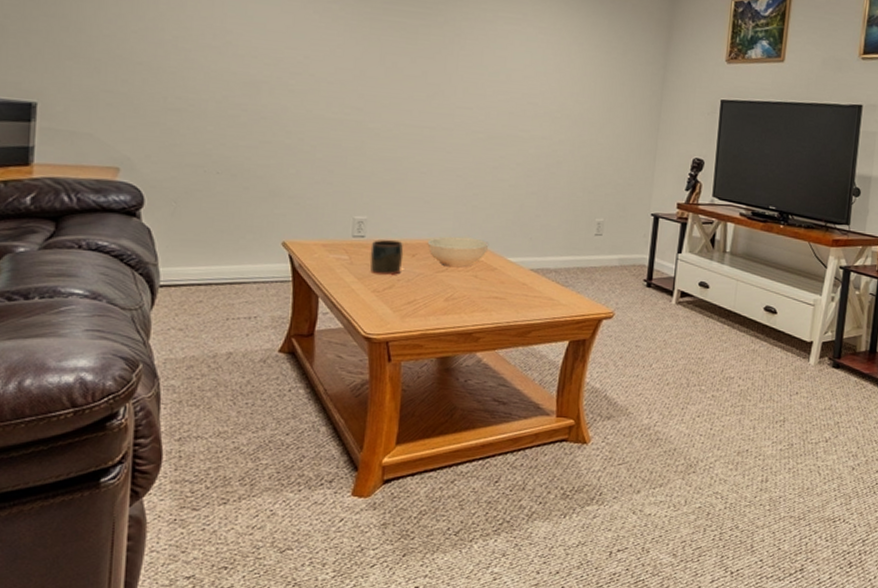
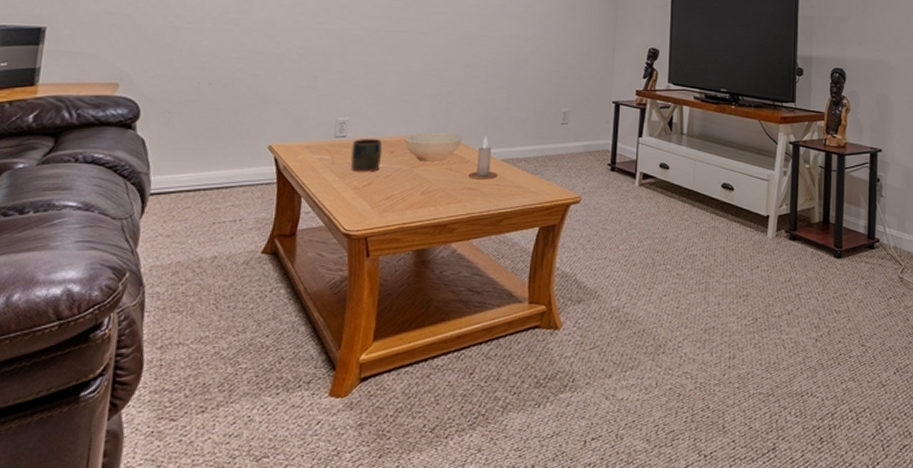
candle: none [495,243,527,289] -> present [468,136,498,180]

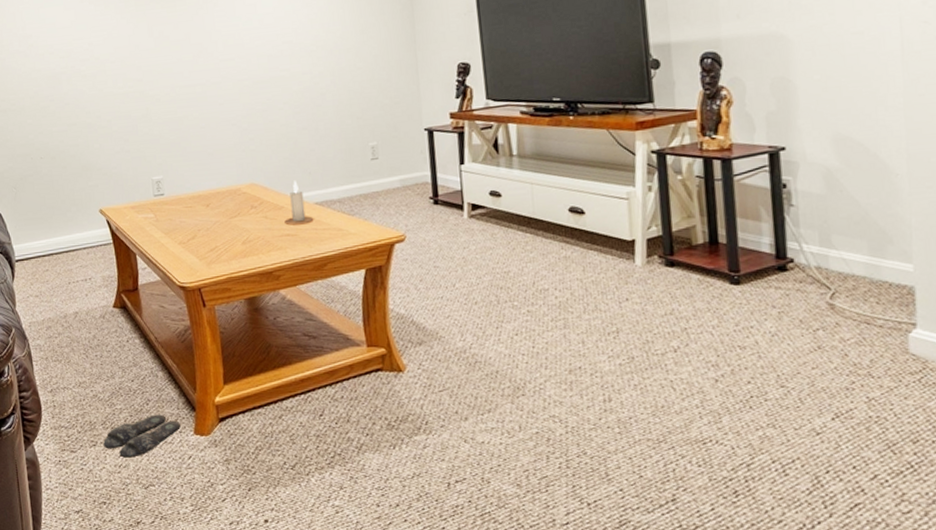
slippers: none [215,374,315,426] -> present [103,414,181,458]
mug: present [350,138,383,173] -> none [170,193,200,228]
bowl: present [405,132,463,162] -> none [217,180,273,212]

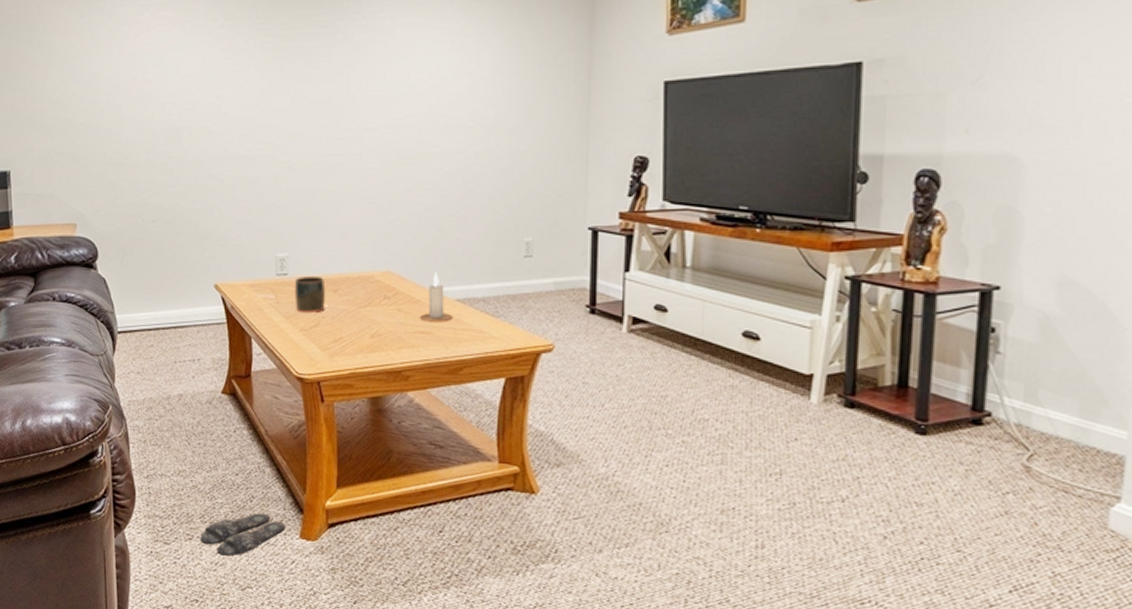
mug: none [170,193,200,228] -> present [294,275,326,314]

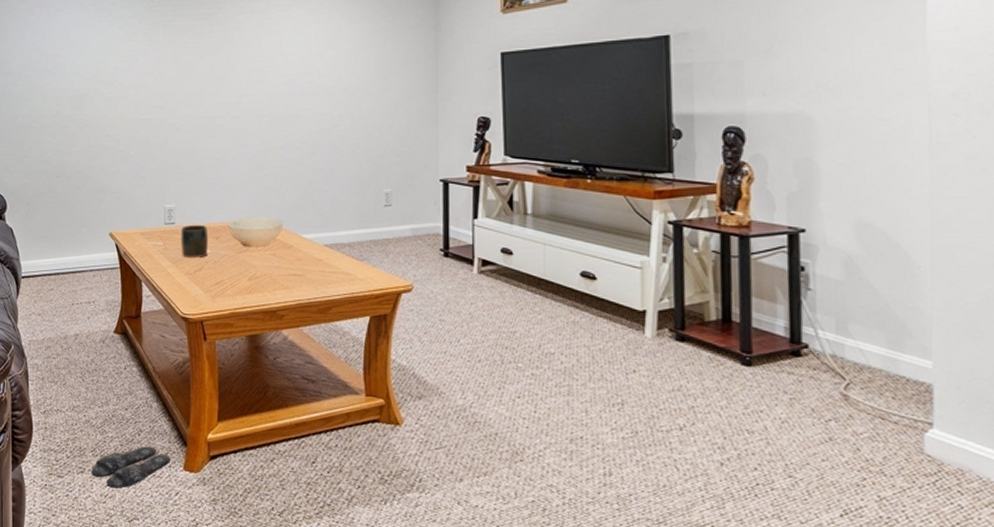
bowl: none [348,268,410,302] -> present [228,217,284,247]
candle: present [420,272,453,322] -> none [293,220,323,266]

